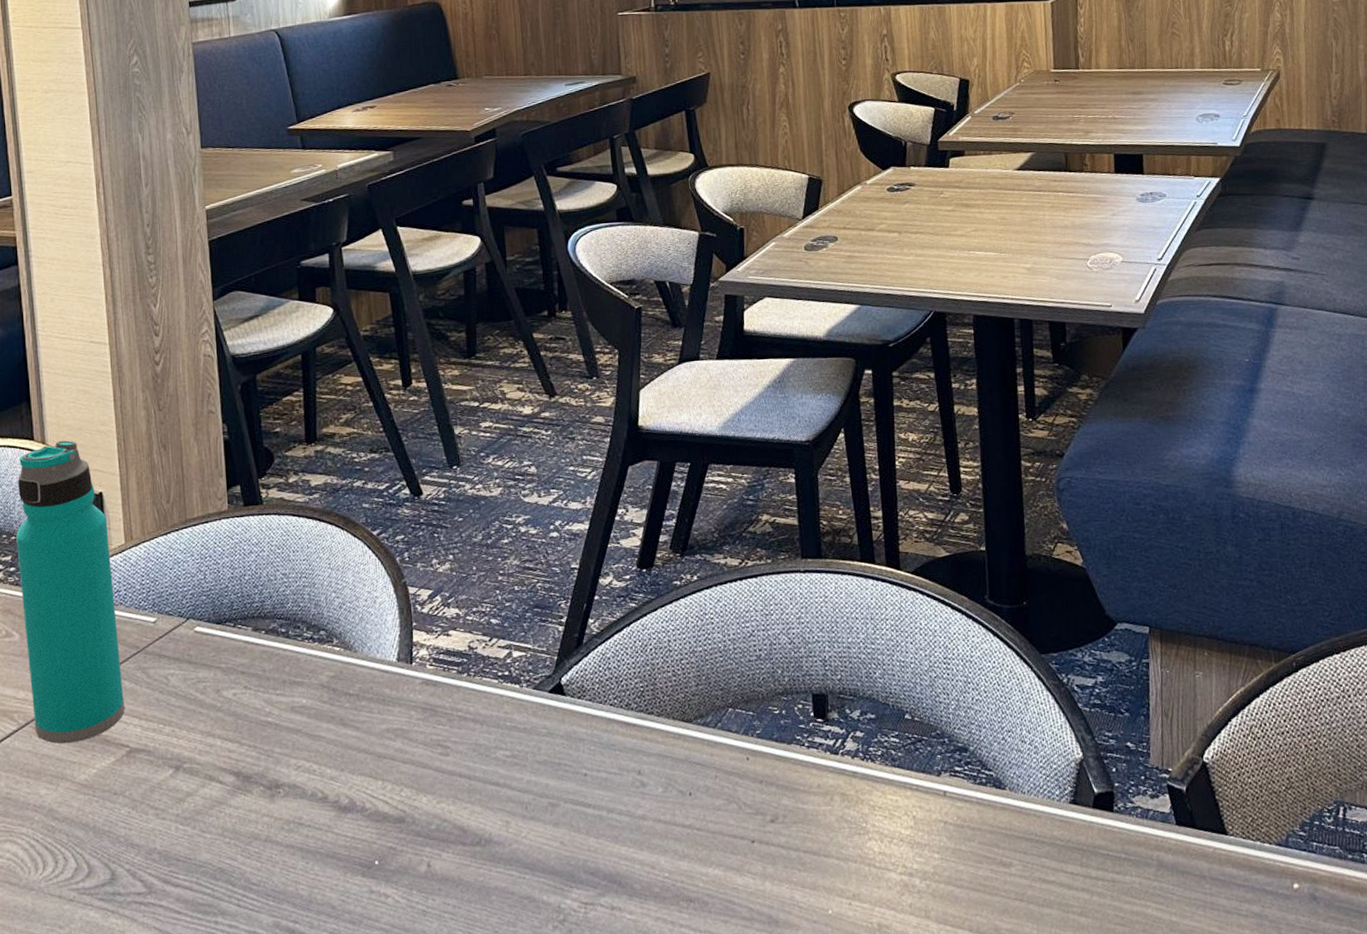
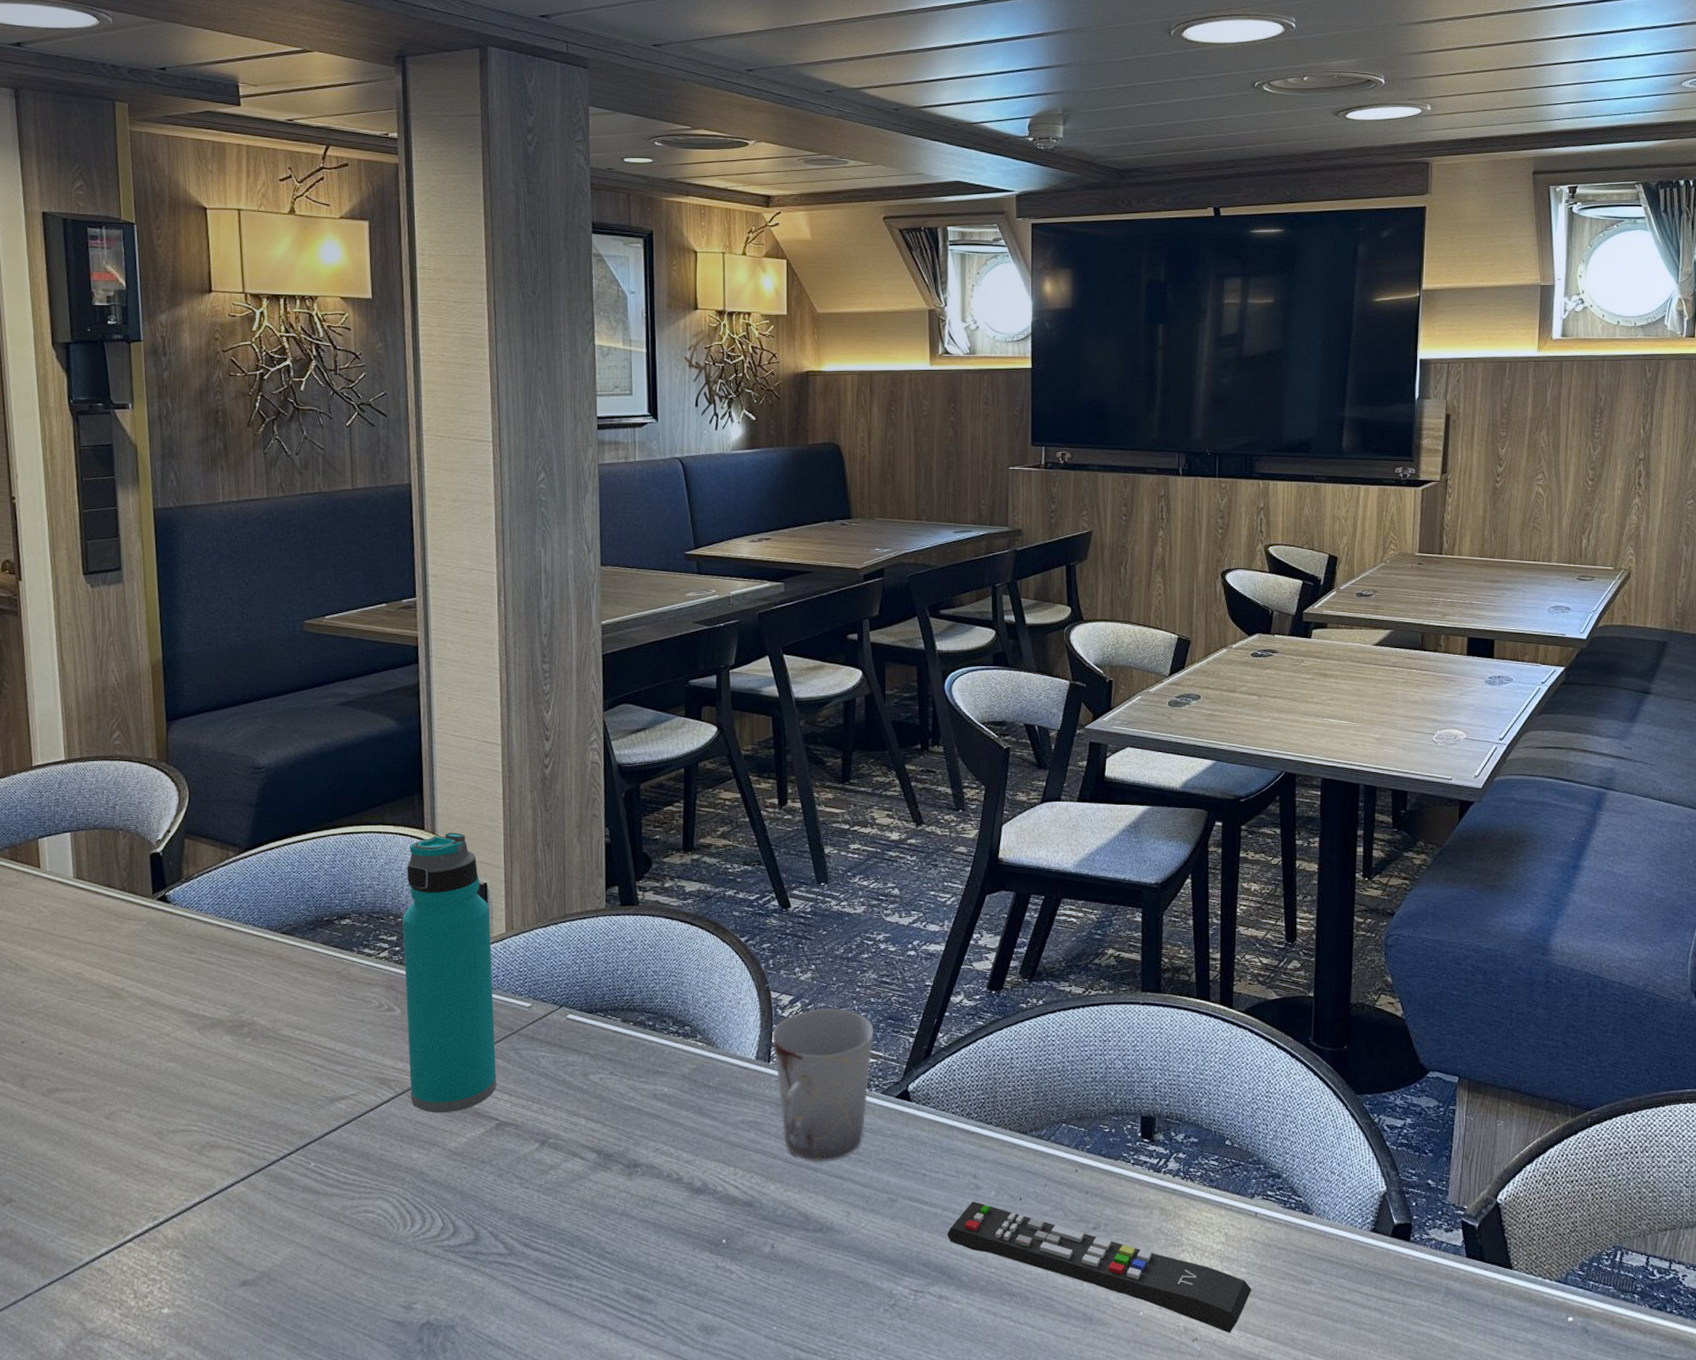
cup: none [413,600,521,769] -> present [772,1009,874,1162]
remote control: none [614,800,948,927] -> present [947,1201,1252,1333]

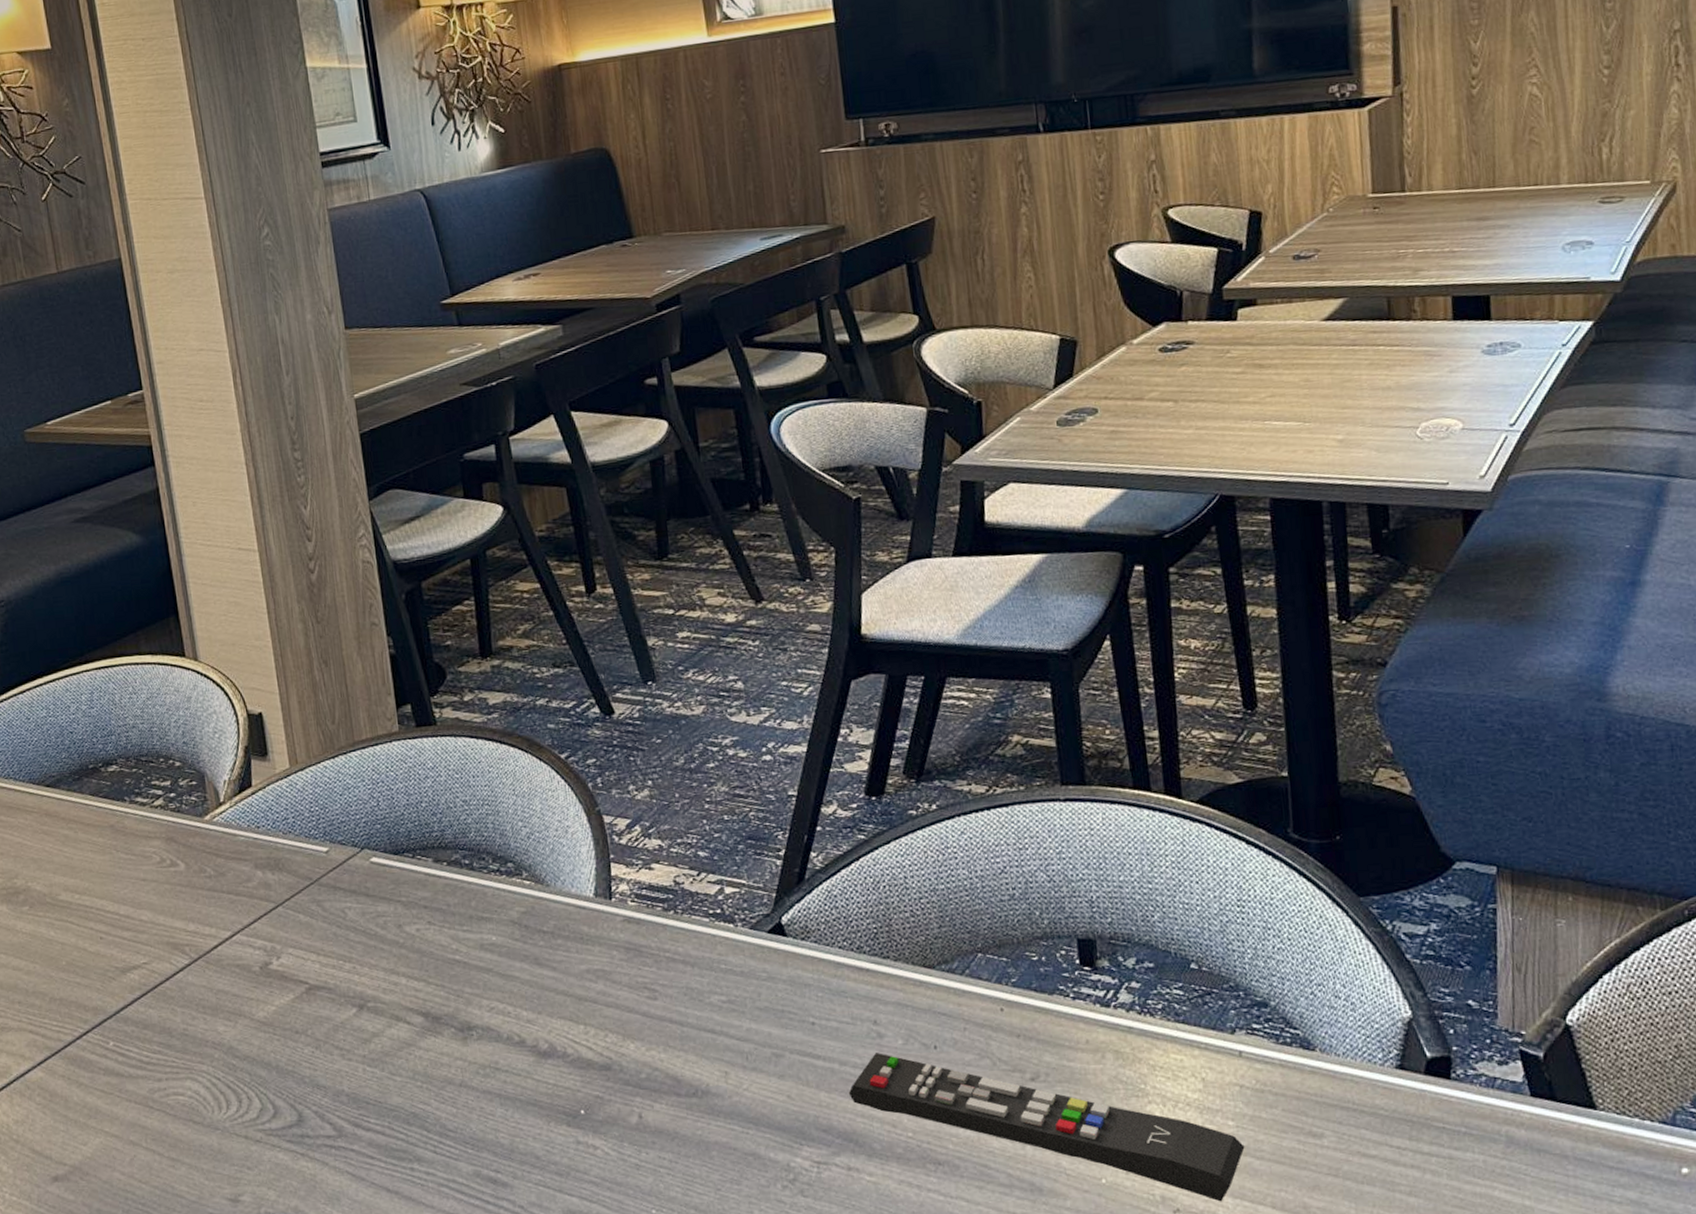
water bottle: present [402,832,496,1113] -> none [171,656,301,980]
cup: present [772,1009,874,1162] -> none [610,831,734,1014]

